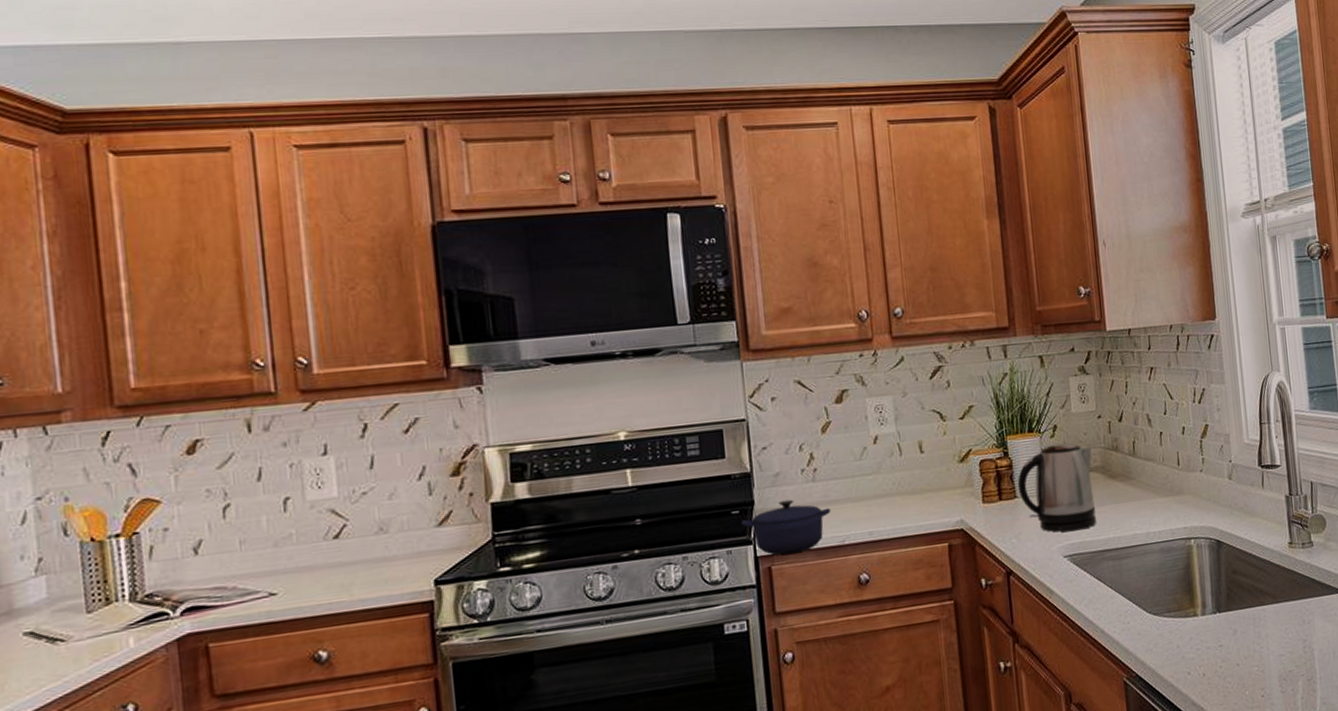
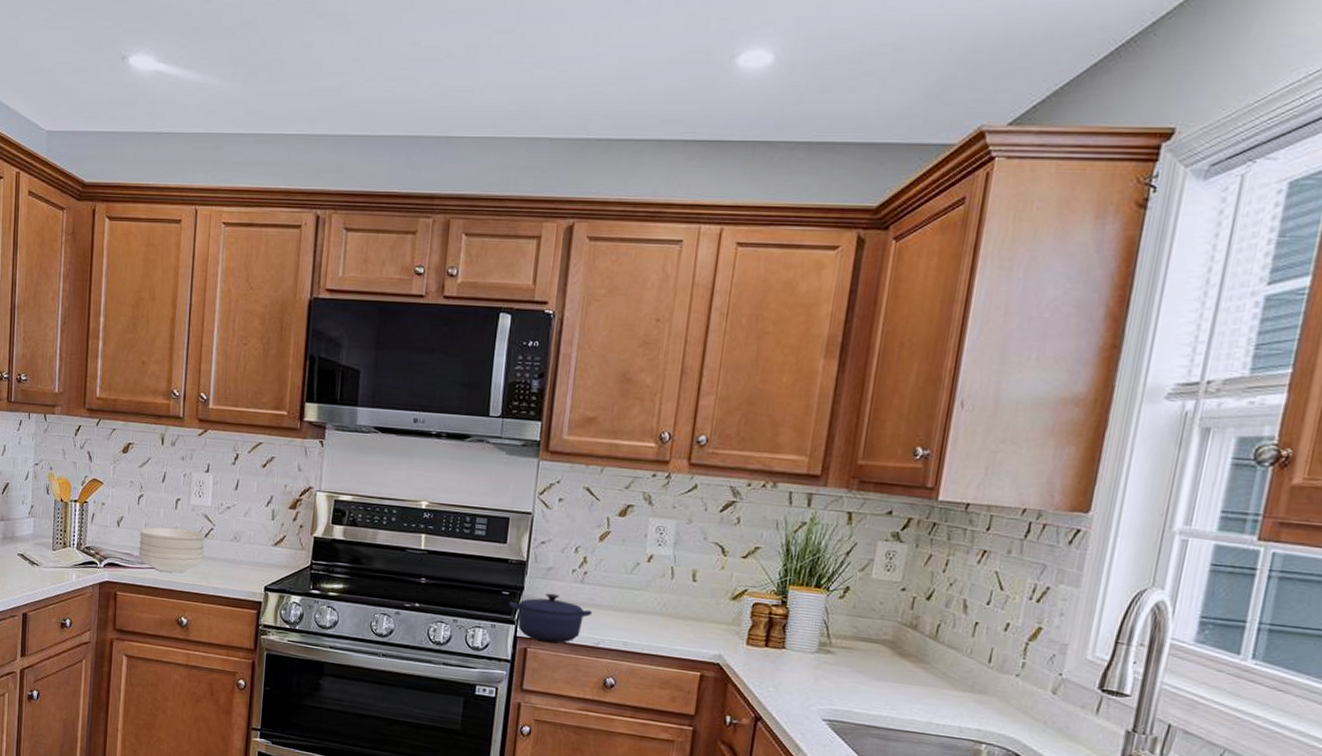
bowl: none [231,532,339,600] -> present [138,527,206,573]
kettle: present [1017,443,1097,532] -> none [788,605,885,699]

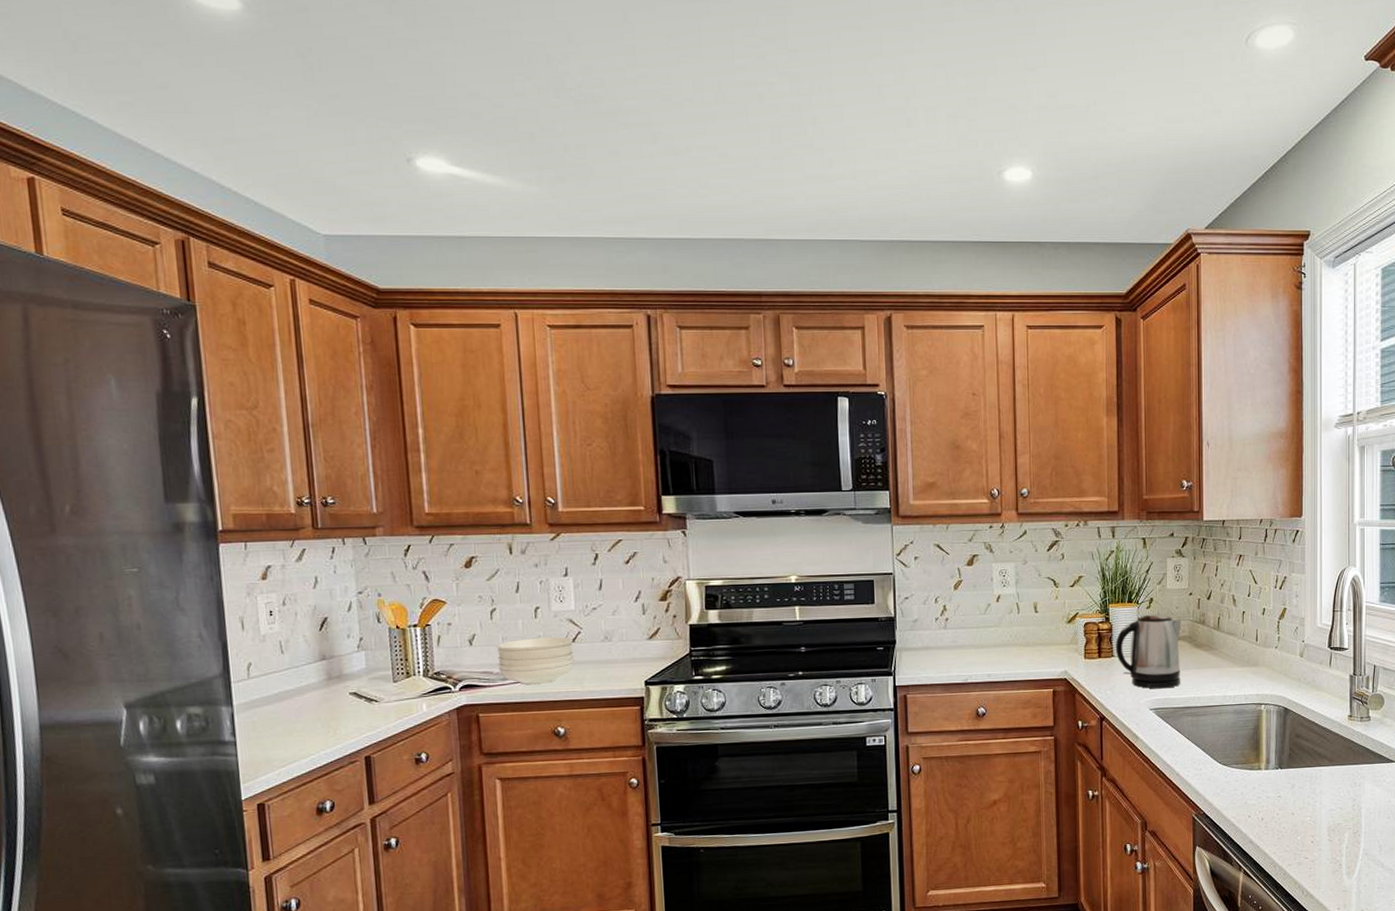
cooking pot: present [509,593,593,643] -> none [884,642,958,686]
kettle: none [788,605,885,699] -> present [1115,614,1182,689]

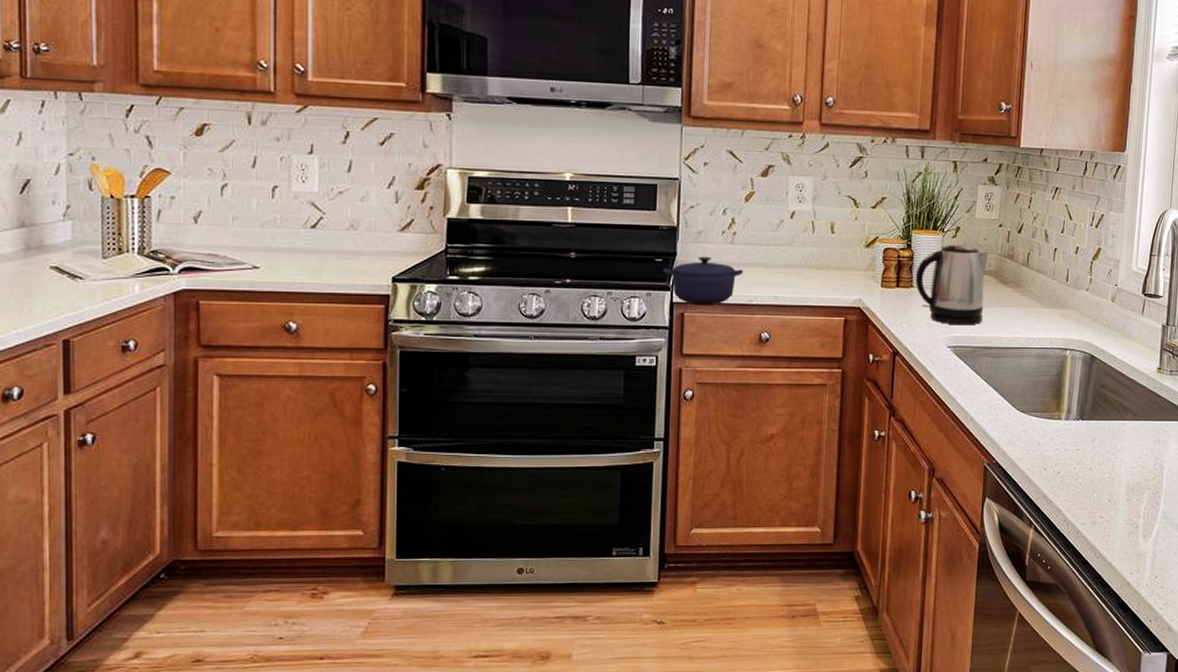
bowl: present [496,636,575,684] -> none [224,220,314,272]
cooking pot: none [884,642,958,686] -> present [663,256,744,304]

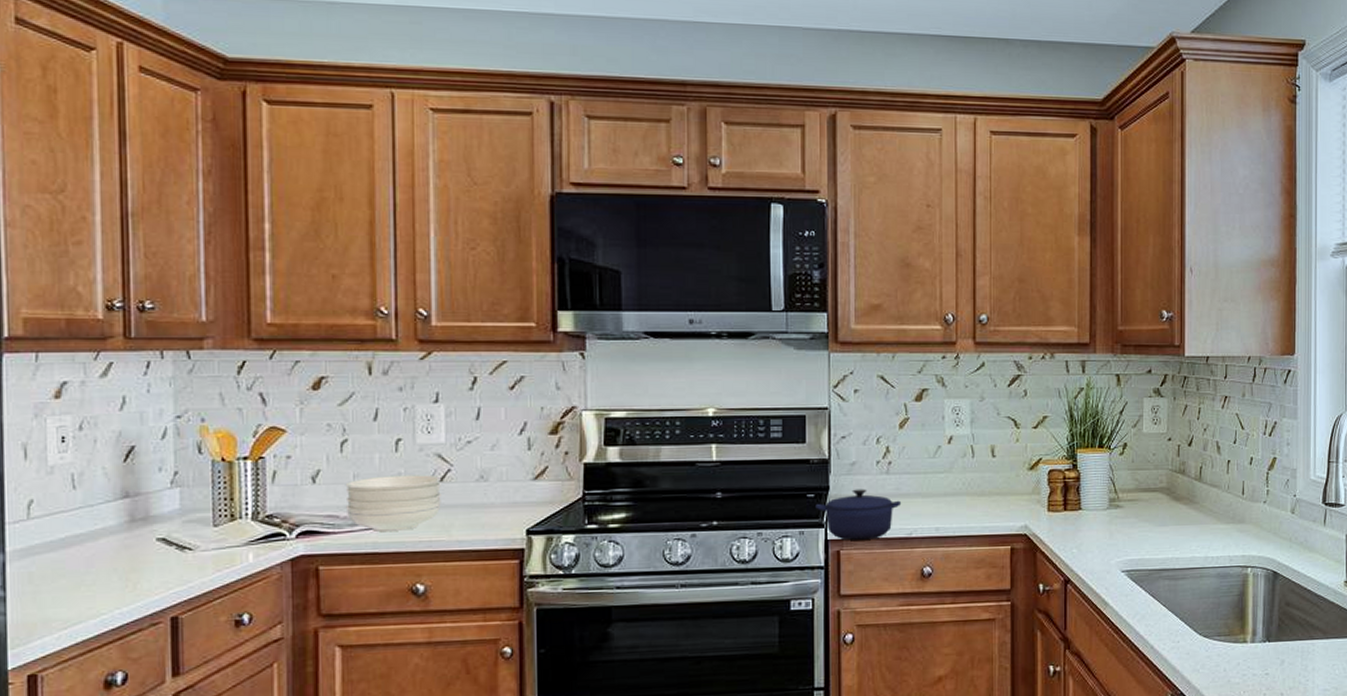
bowl: none [224,220,314,272] -> present [345,474,441,531]
kettle: present [915,244,989,326] -> none [1083,461,1159,548]

